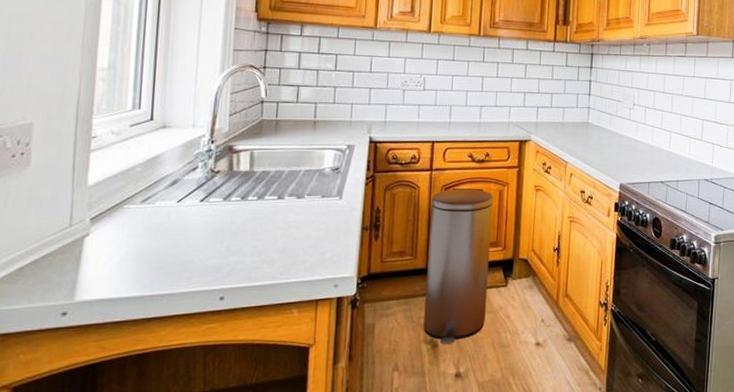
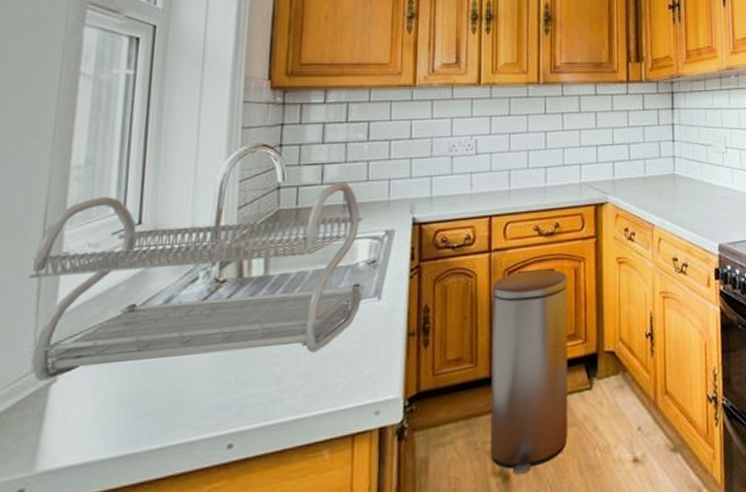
dish rack: none [66,95,329,235] -> present [28,181,364,382]

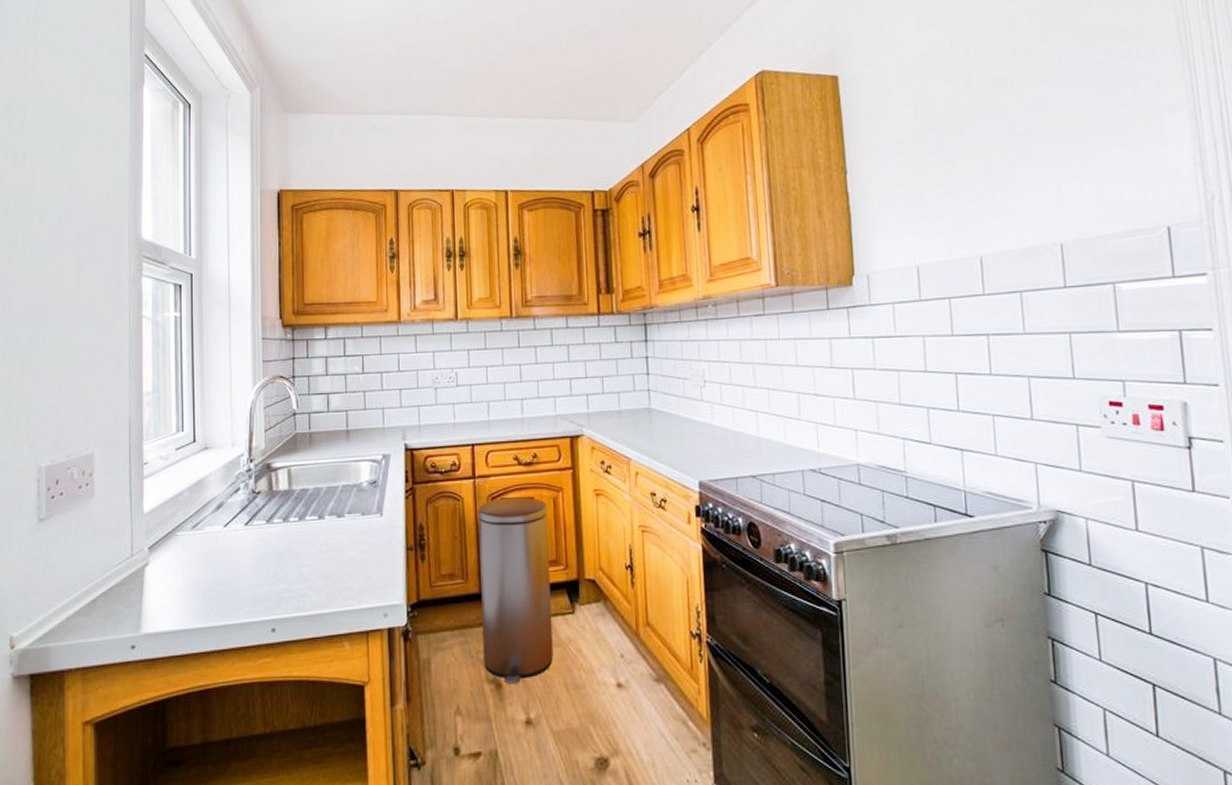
dish rack: present [28,181,364,382] -> none [123,409,368,564]

